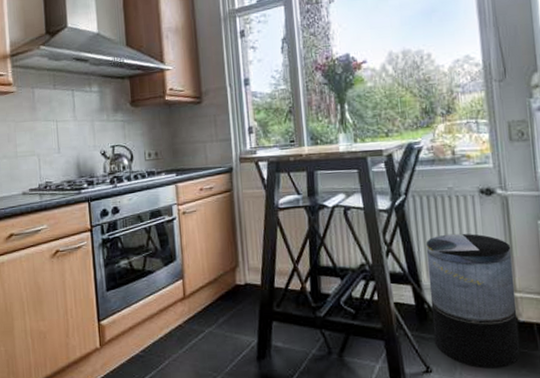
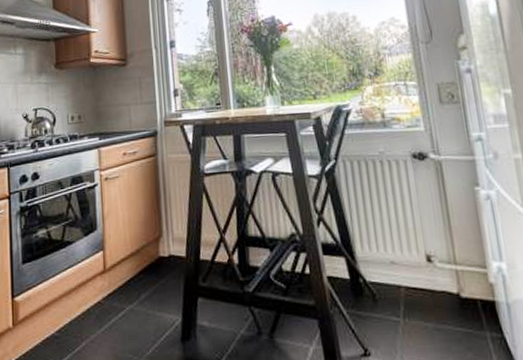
trash can: present [425,233,521,369] -> none [358,200,466,351]

